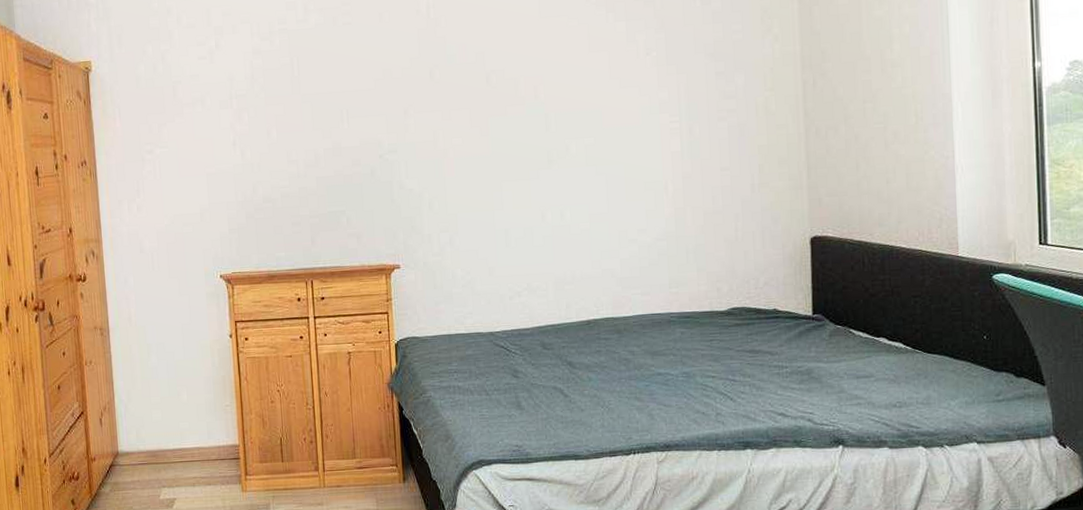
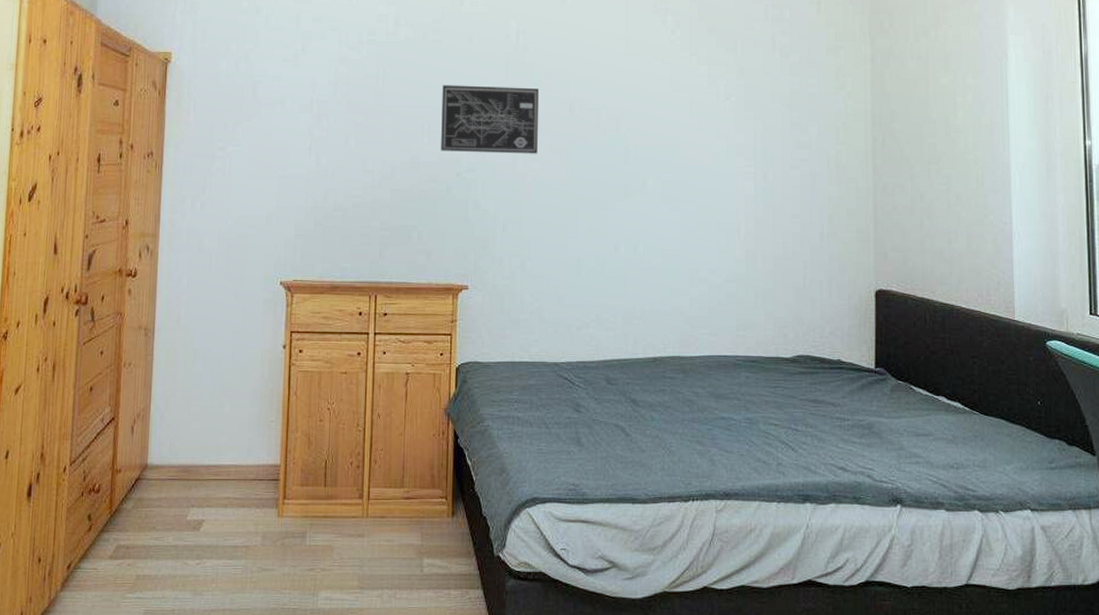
wall art: none [357,62,458,135] -> present [441,85,539,154]

